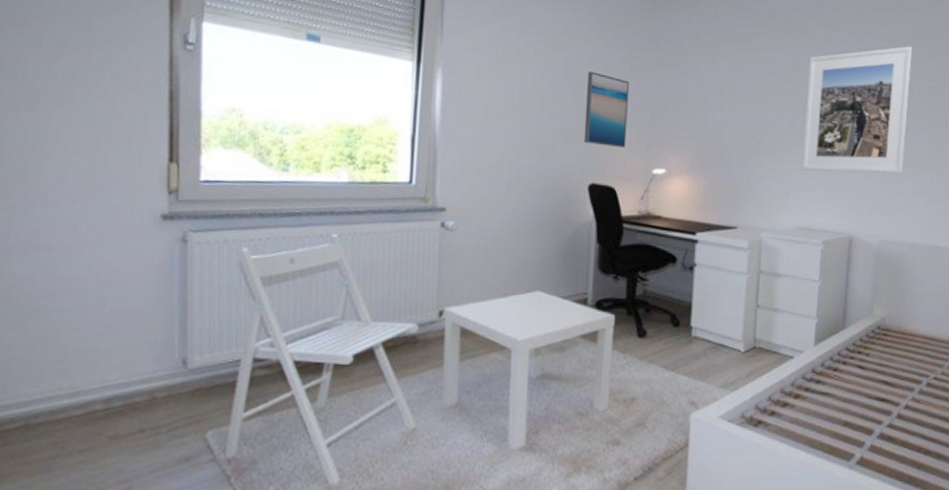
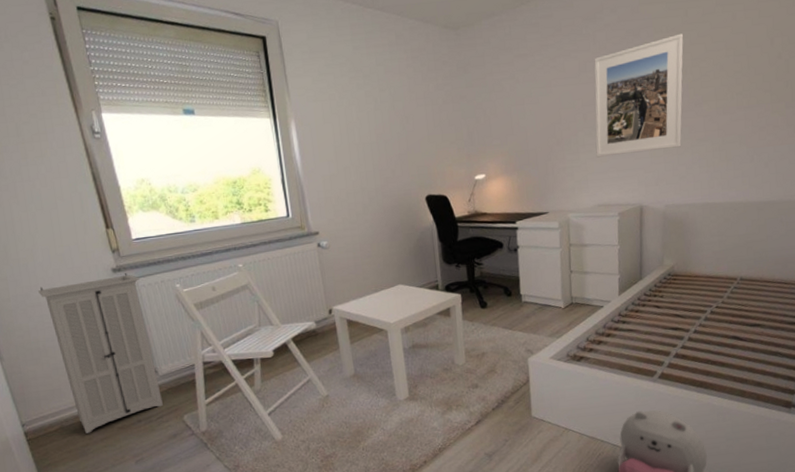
storage cabinet: none [52,223,196,439] -> present [38,273,163,434]
wall art: present [584,72,630,149] -> none [410,102,451,164]

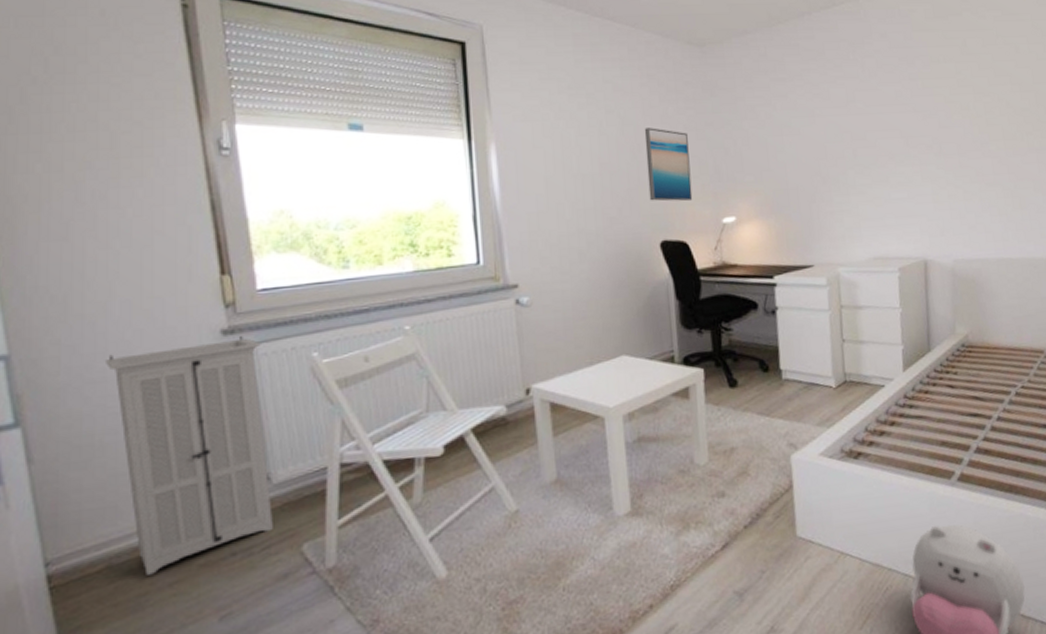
wall art: none [410,102,451,164] -> present [644,128,693,202]
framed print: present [594,33,684,158] -> none [863,64,969,201]

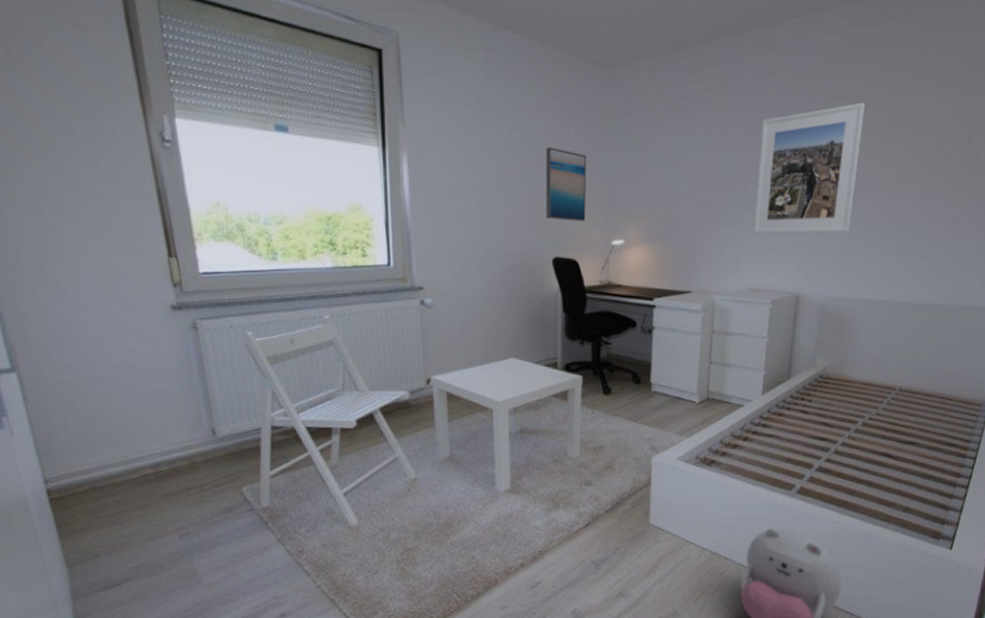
storage cabinet: present [106,336,273,575] -> none [79,312,219,498]
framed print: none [863,64,969,201] -> present [753,102,866,235]

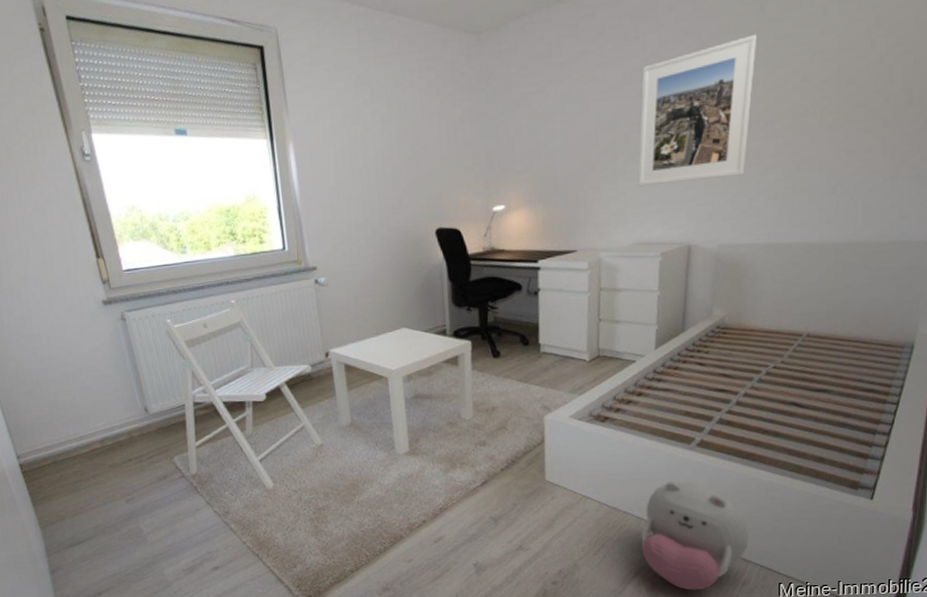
wall art: present [545,147,587,222] -> none [422,121,466,192]

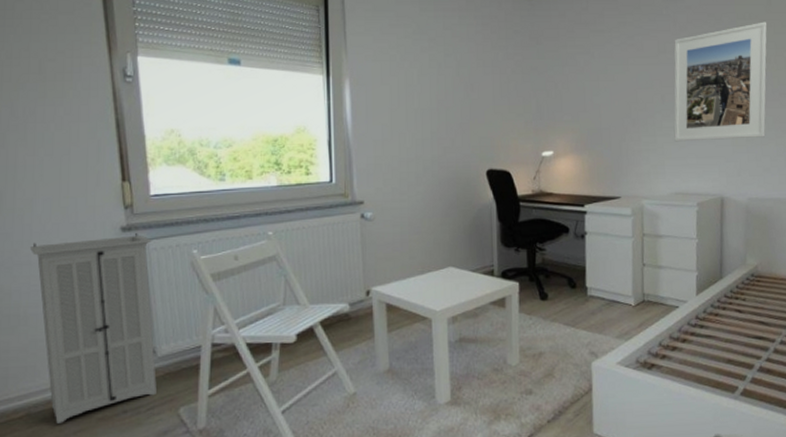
storage cabinet: none [31,306,153,469] -> present [30,233,157,424]

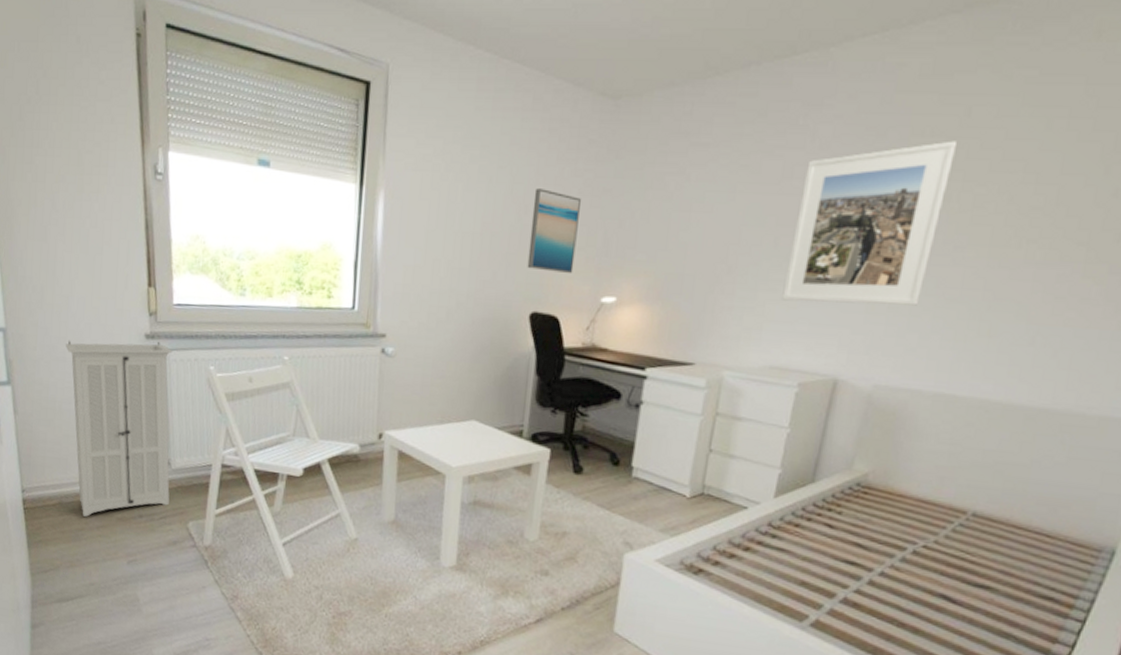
wall art: none [477,70,517,136] -> present [527,188,582,274]

